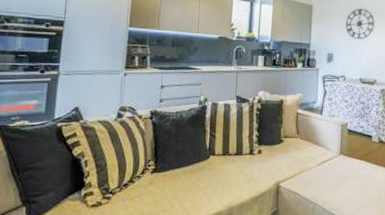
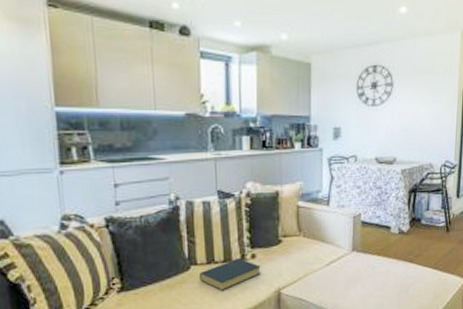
hardback book: none [216,152,265,180] -> present [200,257,261,291]

